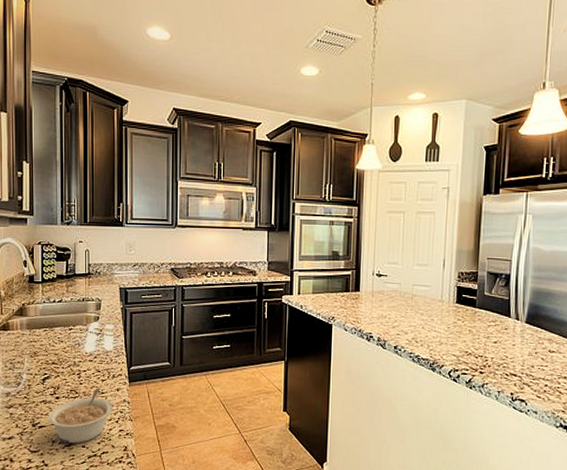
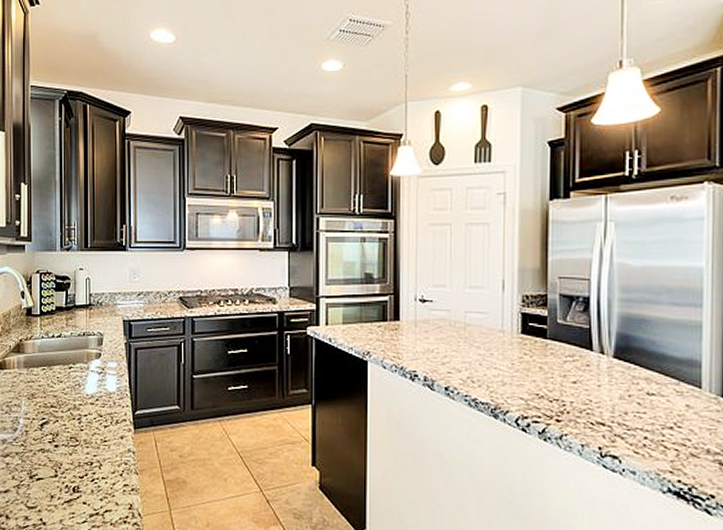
legume: present [48,388,114,444] -> none [46,435,117,500]

